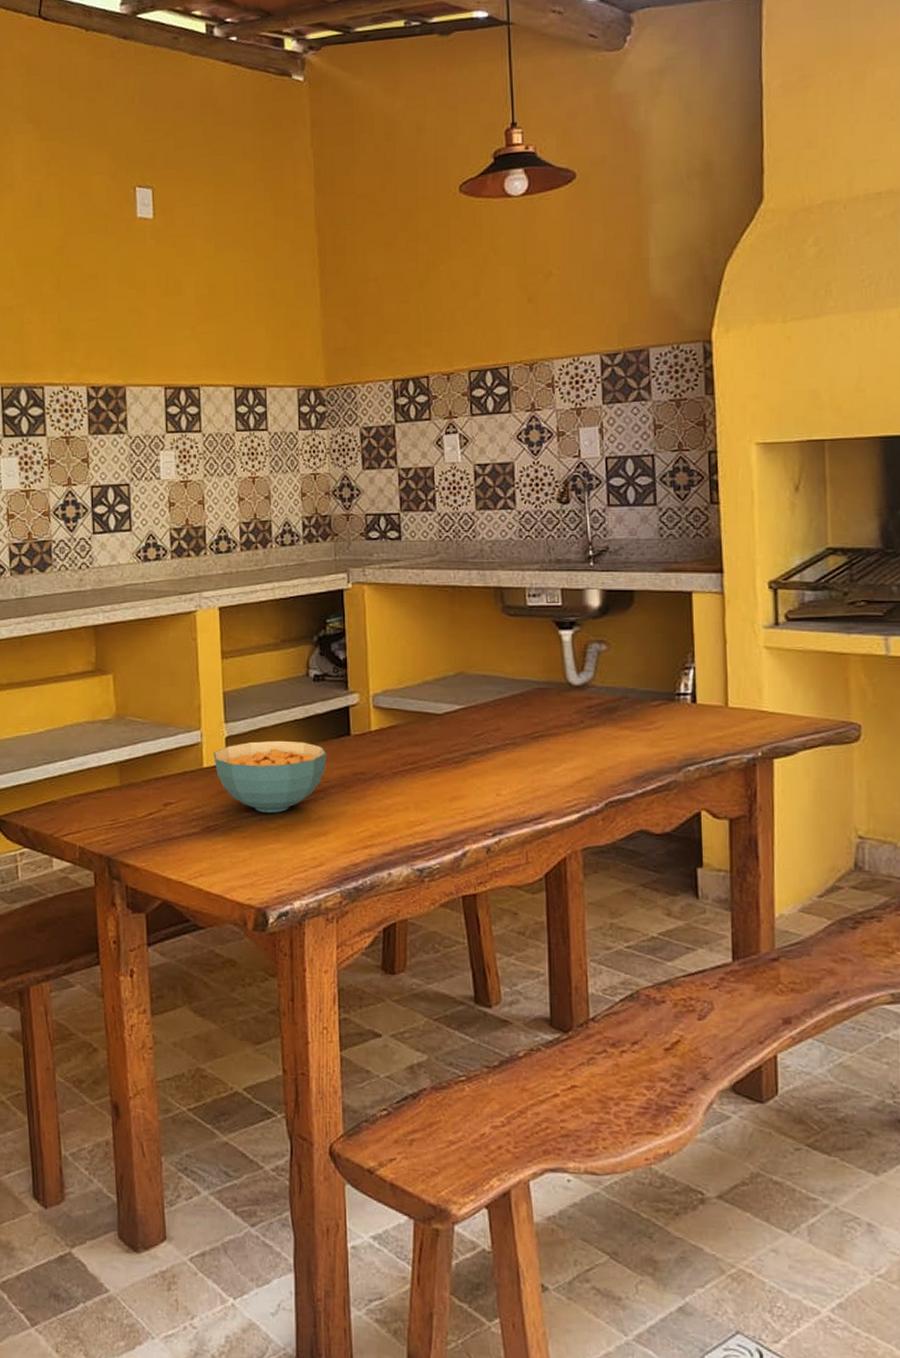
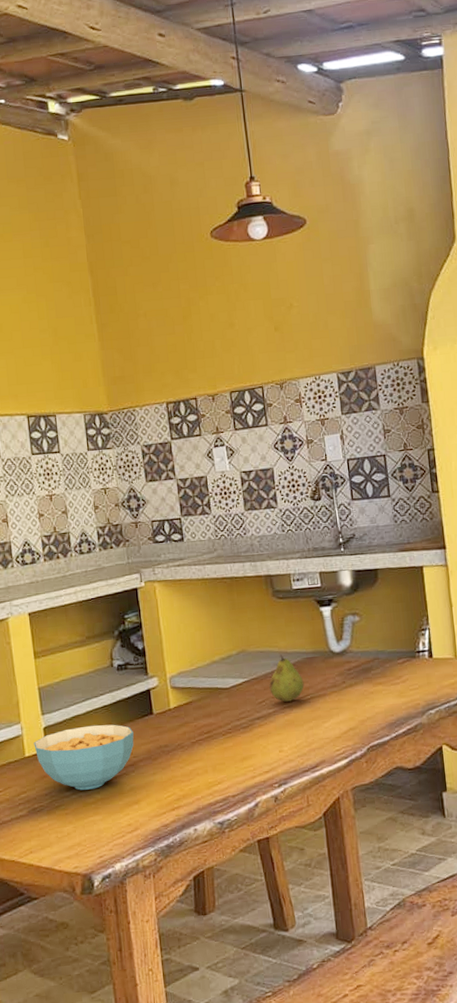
fruit: none [490,681,533,737] -> present [269,654,304,702]

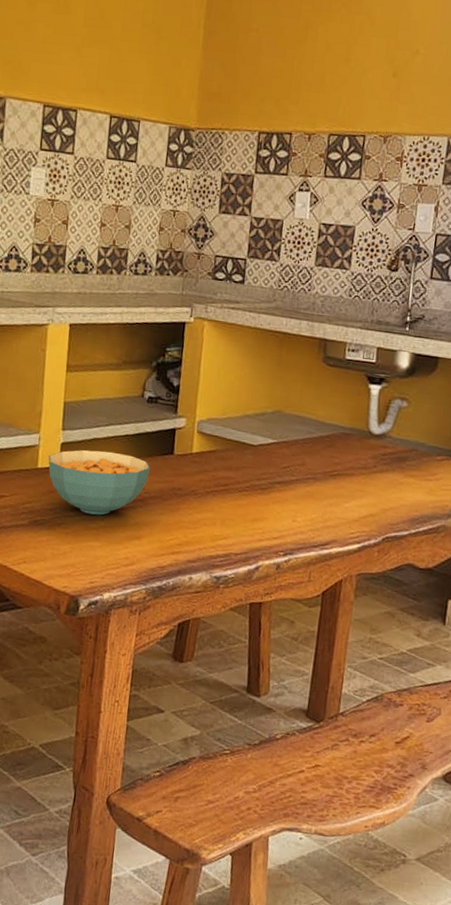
fruit: present [269,654,304,702] -> none [297,423,335,473]

